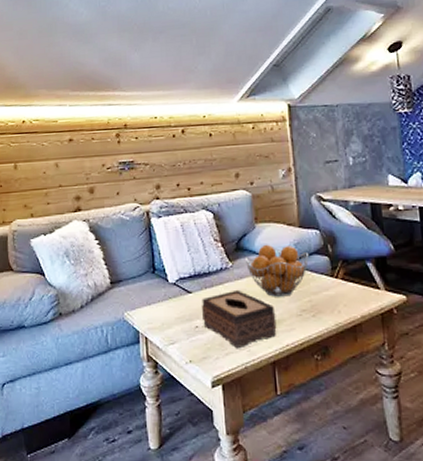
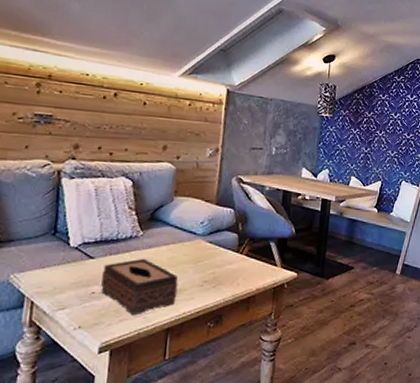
fruit basket: present [244,244,309,297] -> none [157,217,220,268]

